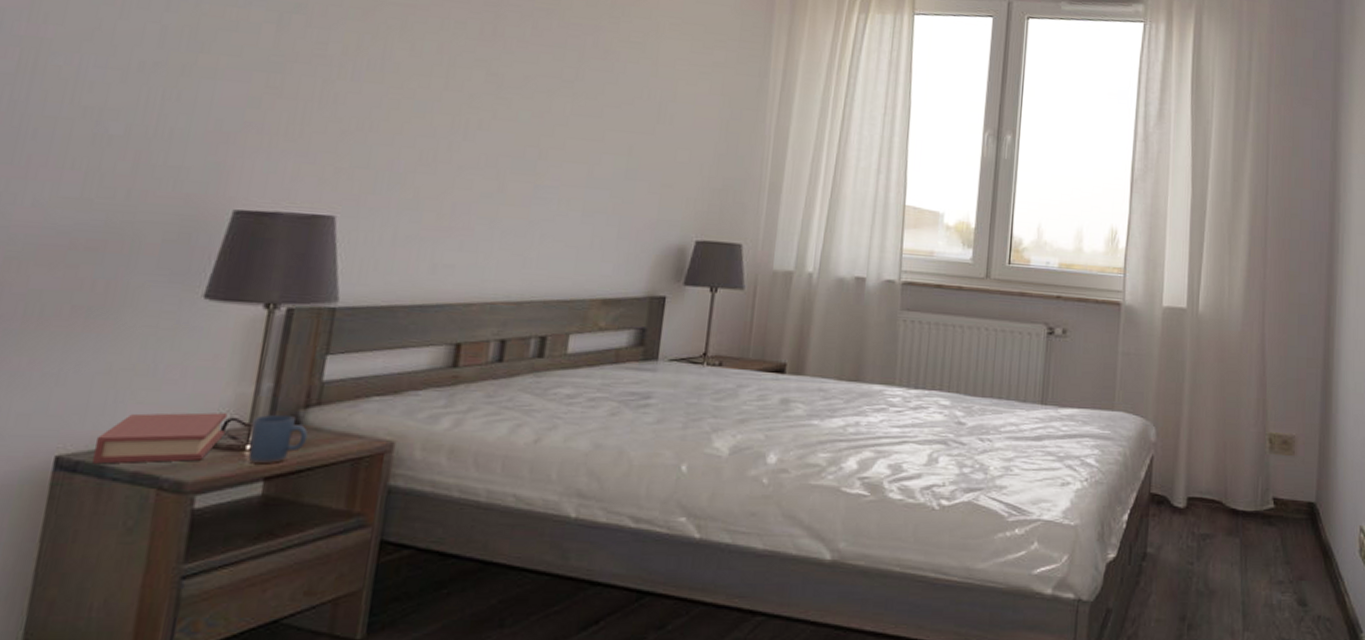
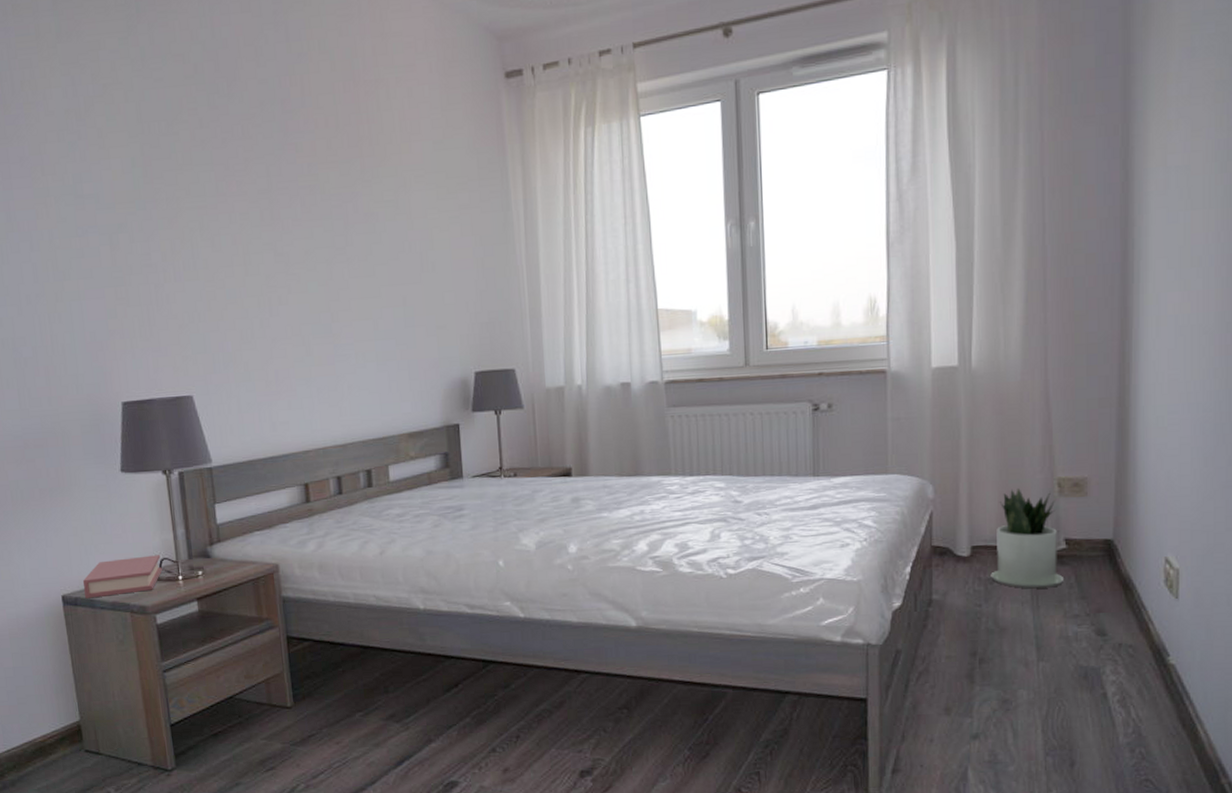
mug: present [249,413,308,463] -> none [178,551,218,588]
planter: none [1204,440,1271,550] -> present [991,488,1065,589]

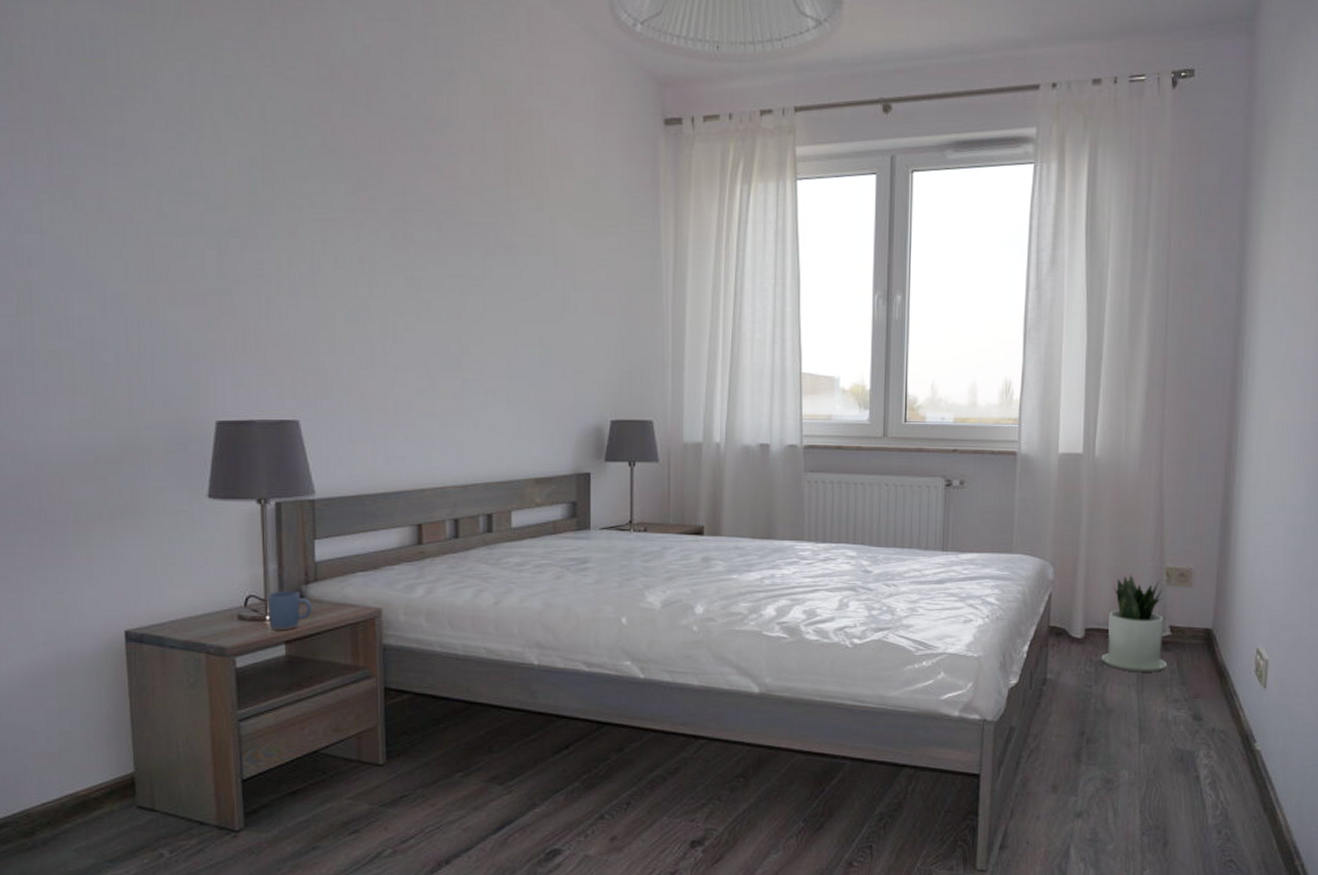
book: present [82,555,162,599] -> none [151,591,247,636]
mug: none [178,551,218,588] -> present [267,590,313,630]

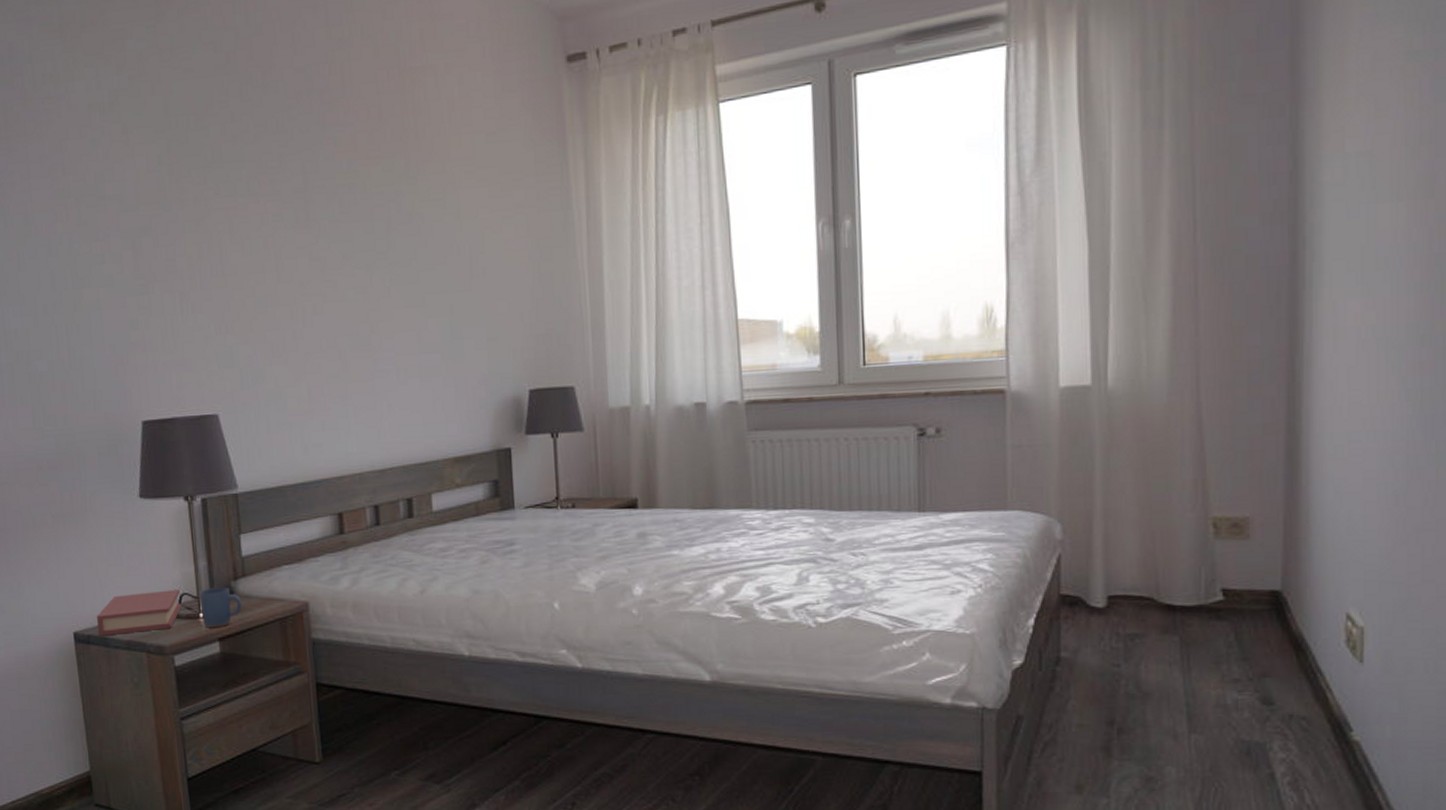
book: none [151,591,247,636] -> present [96,590,182,636]
planter: present [1101,575,1168,673] -> none [1131,529,1222,647]

